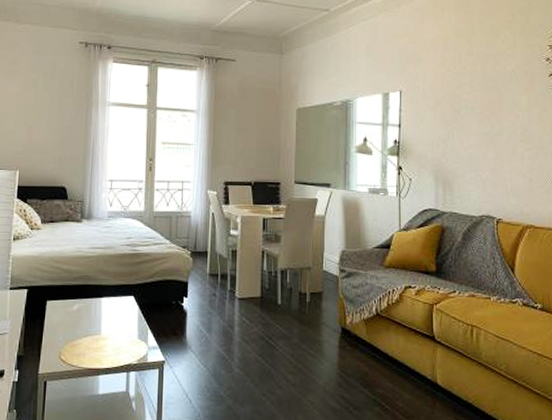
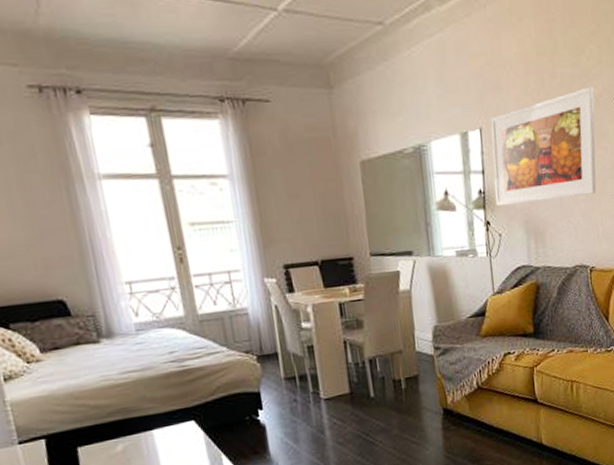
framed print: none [408,64,508,155] -> present [490,87,597,206]

